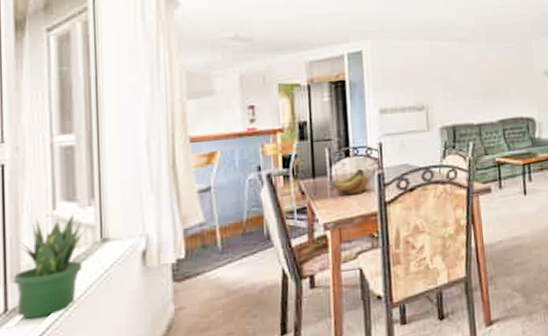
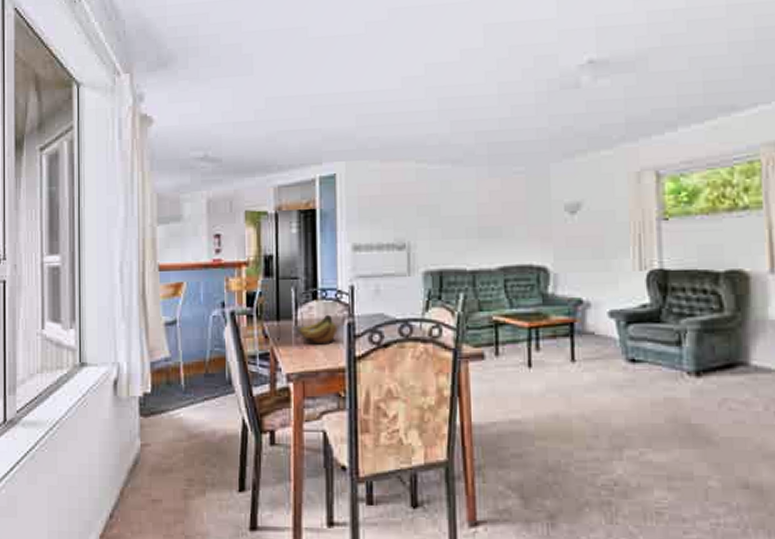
planter: present [13,214,86,319] -> none [10,335,68,432]

